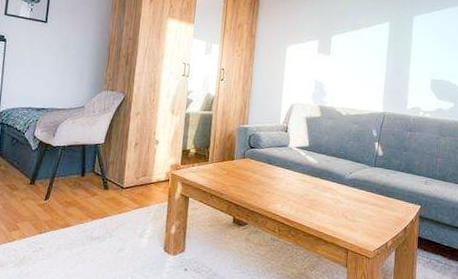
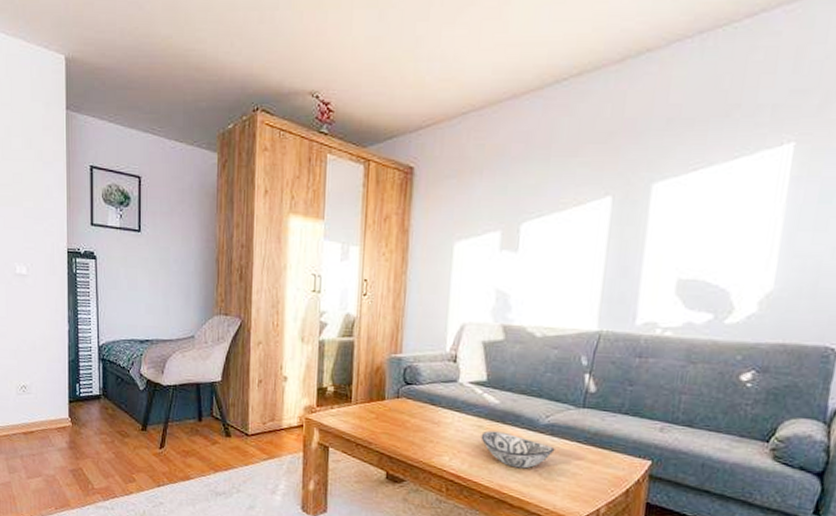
decorative bowl: none [304,184,356,213] -> present [481,430,555,469]

